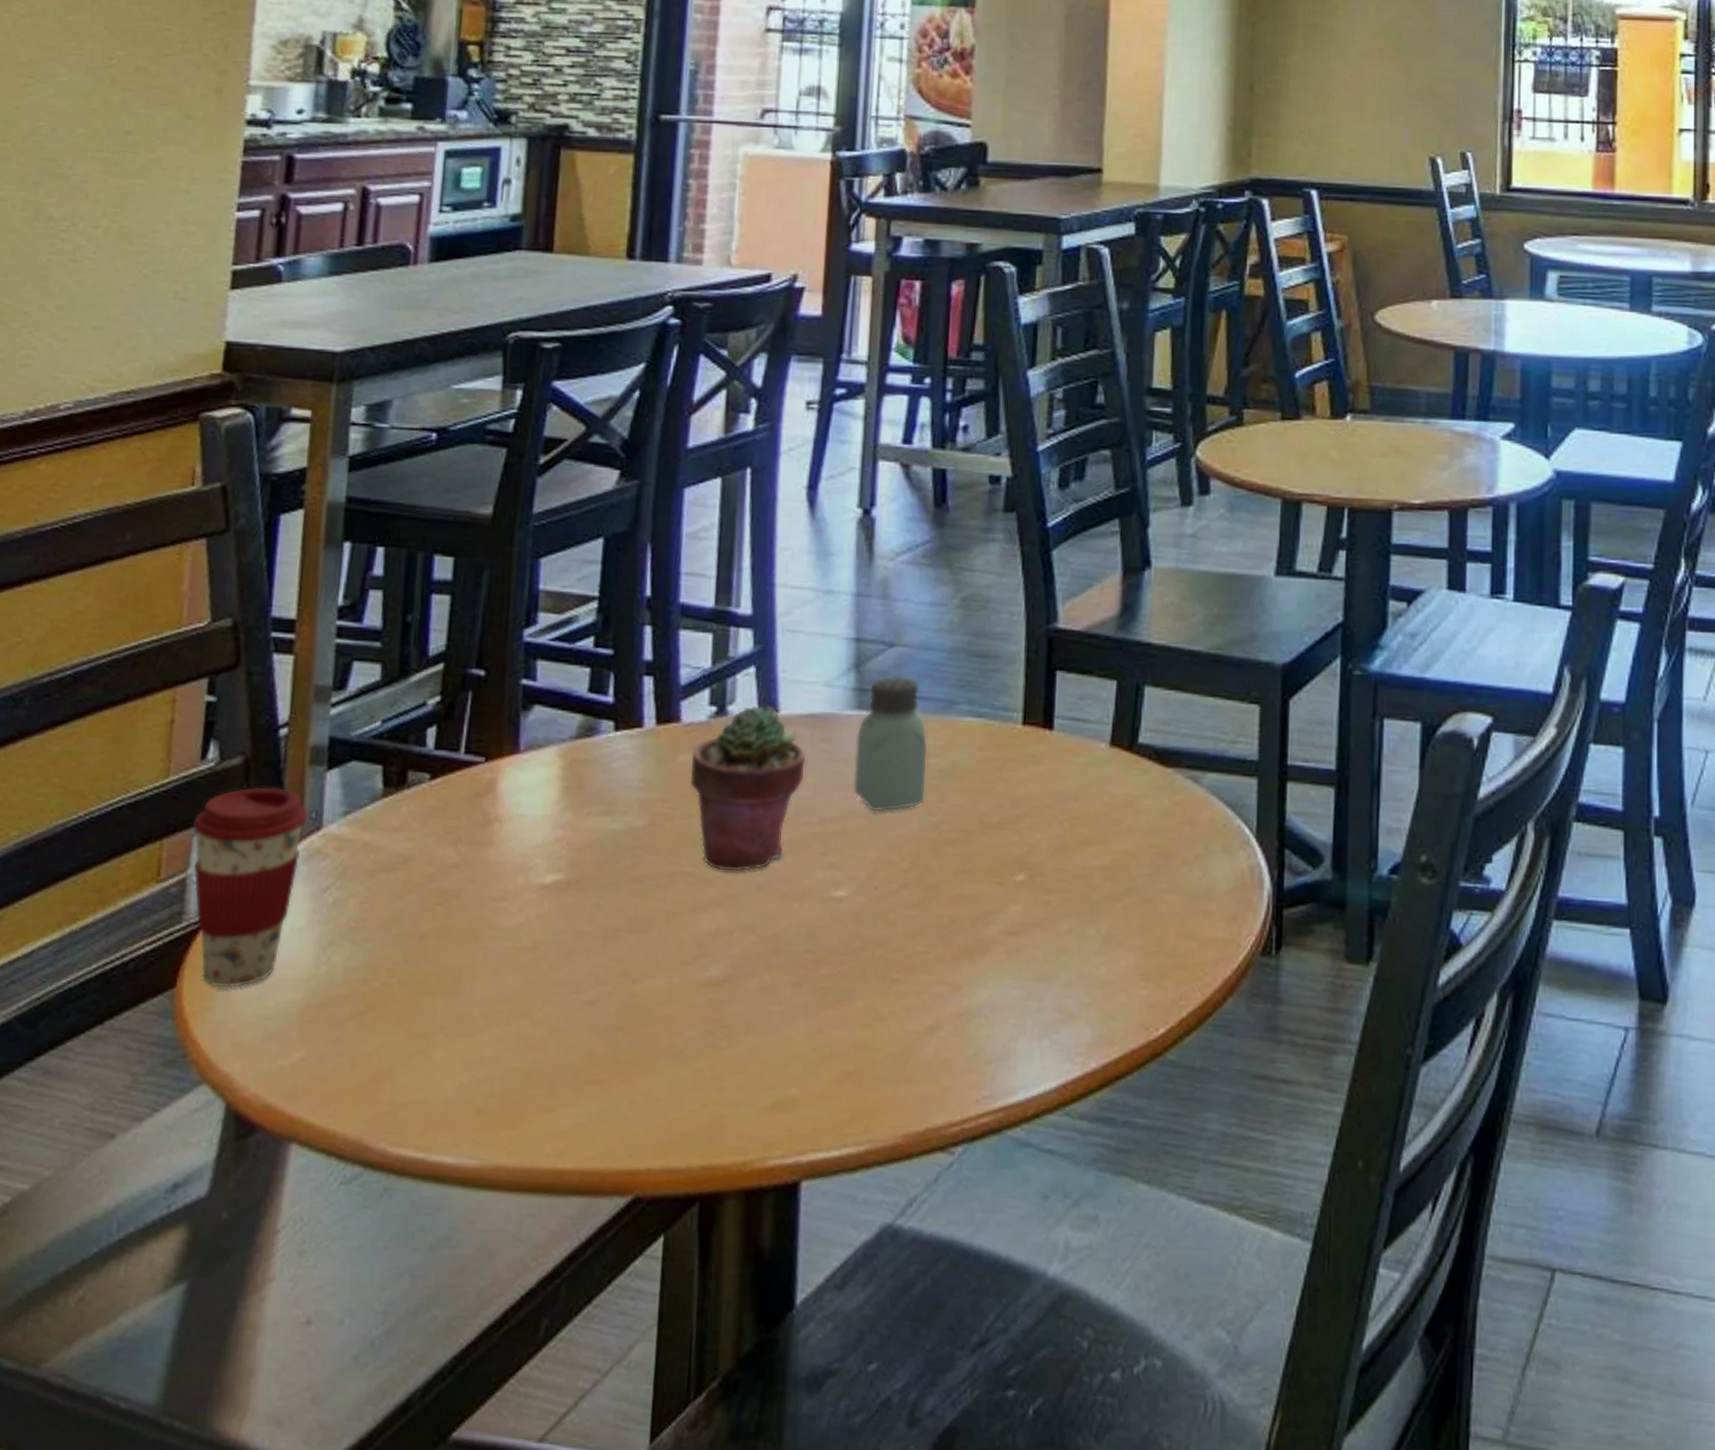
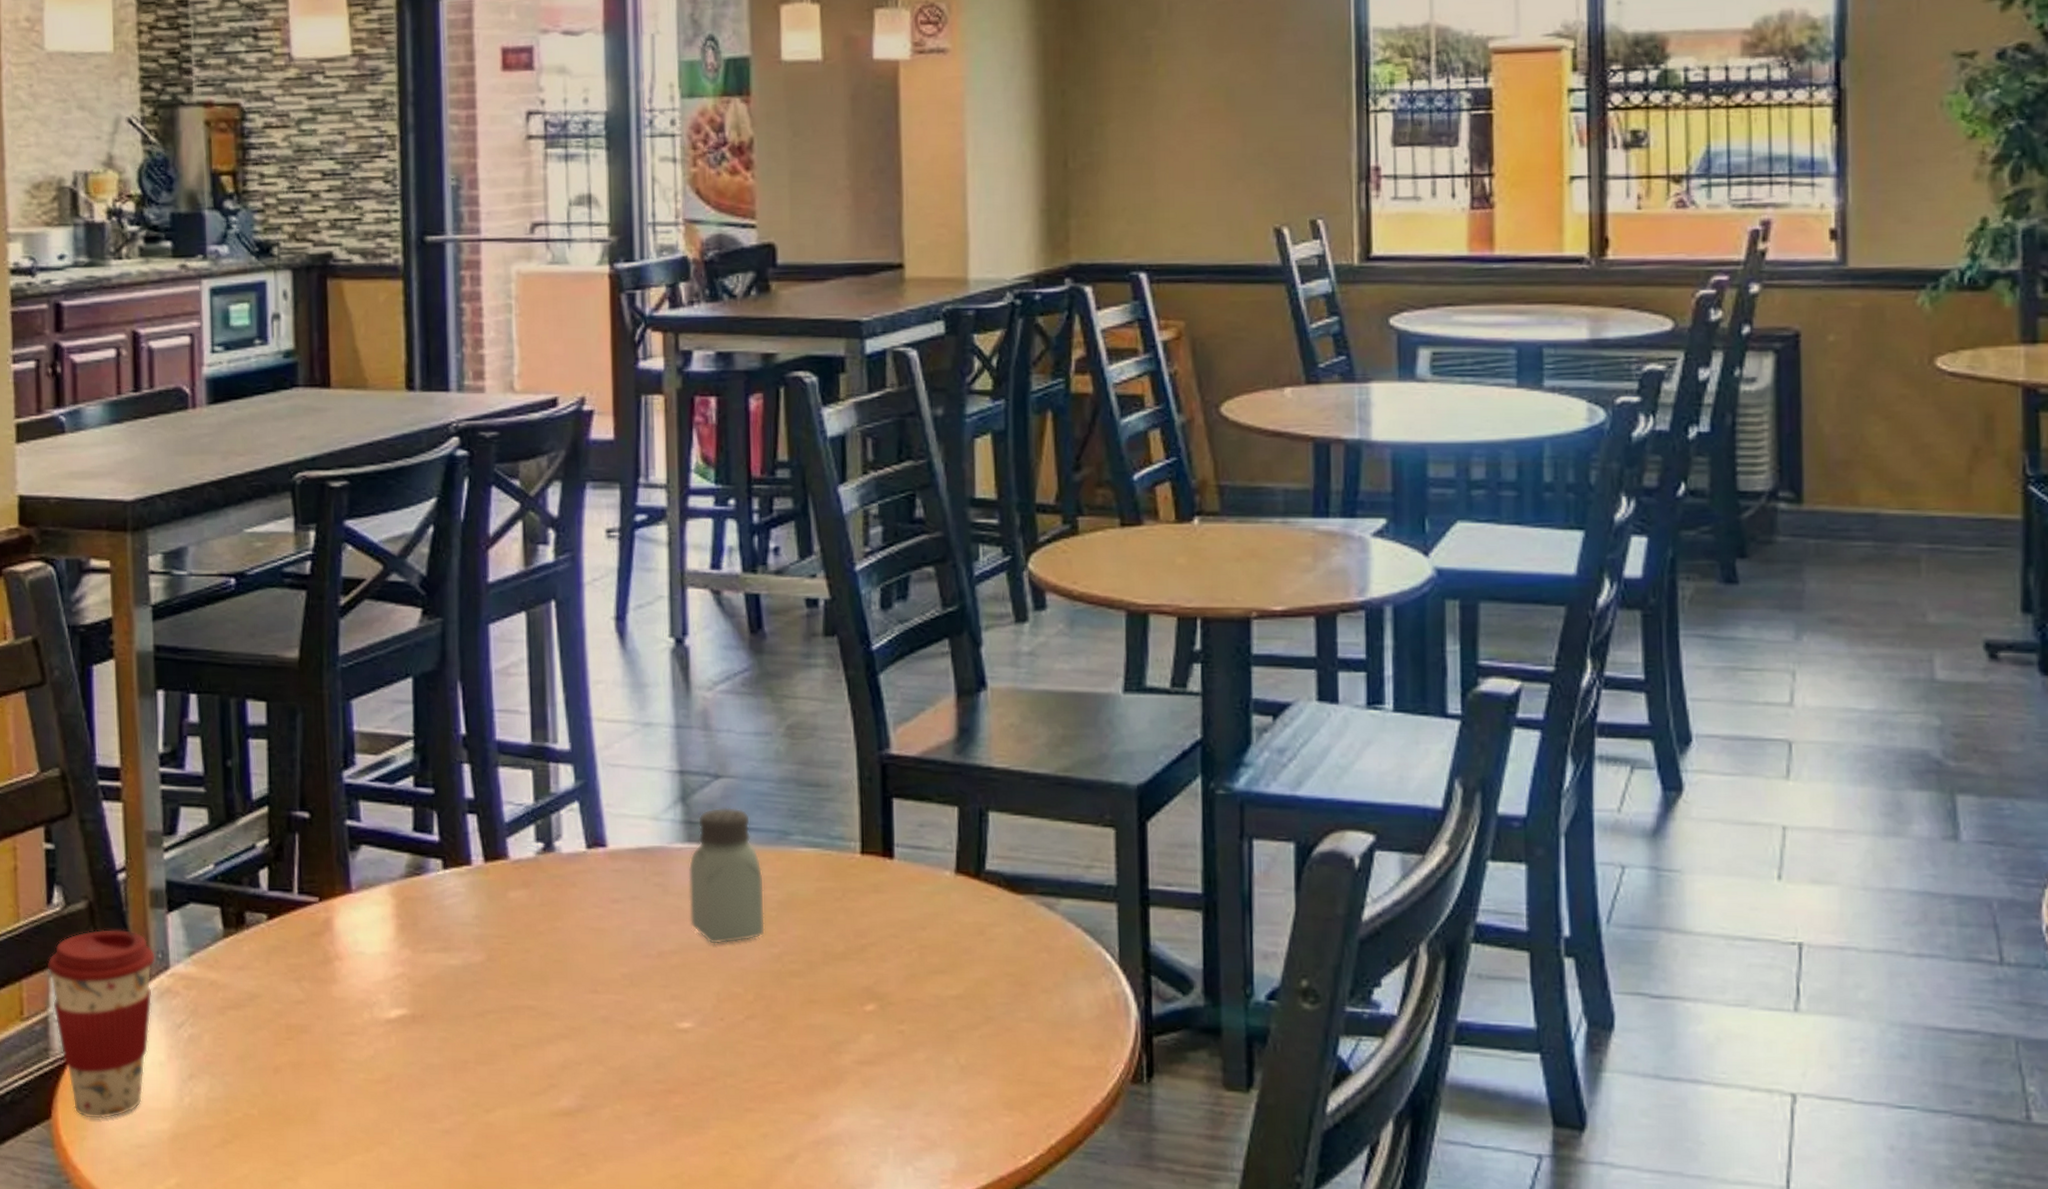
potted succulent: present [690,705,807,873] -> none [523,840,640,1006]

